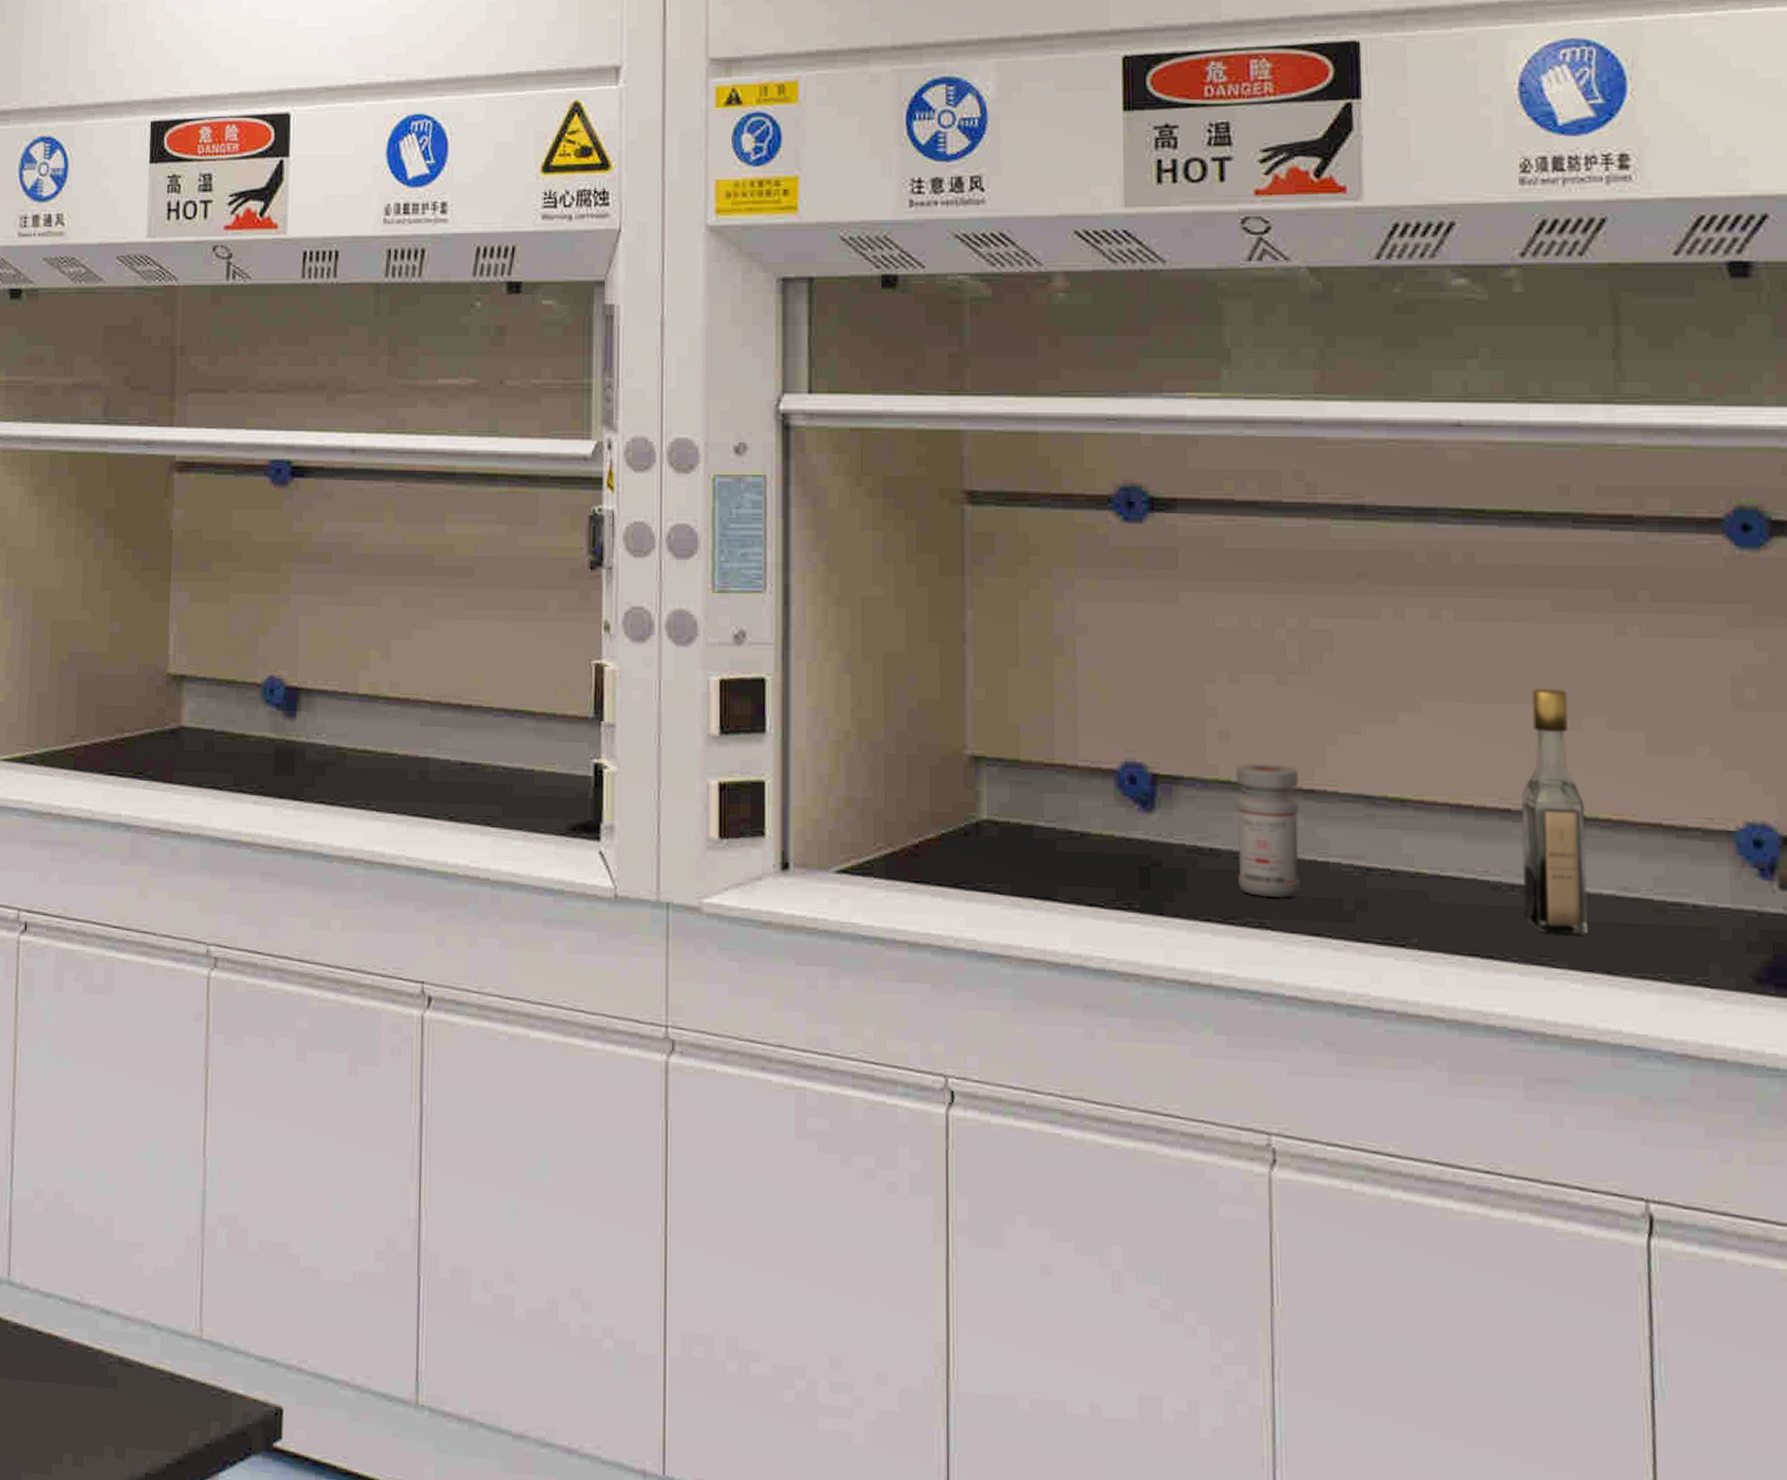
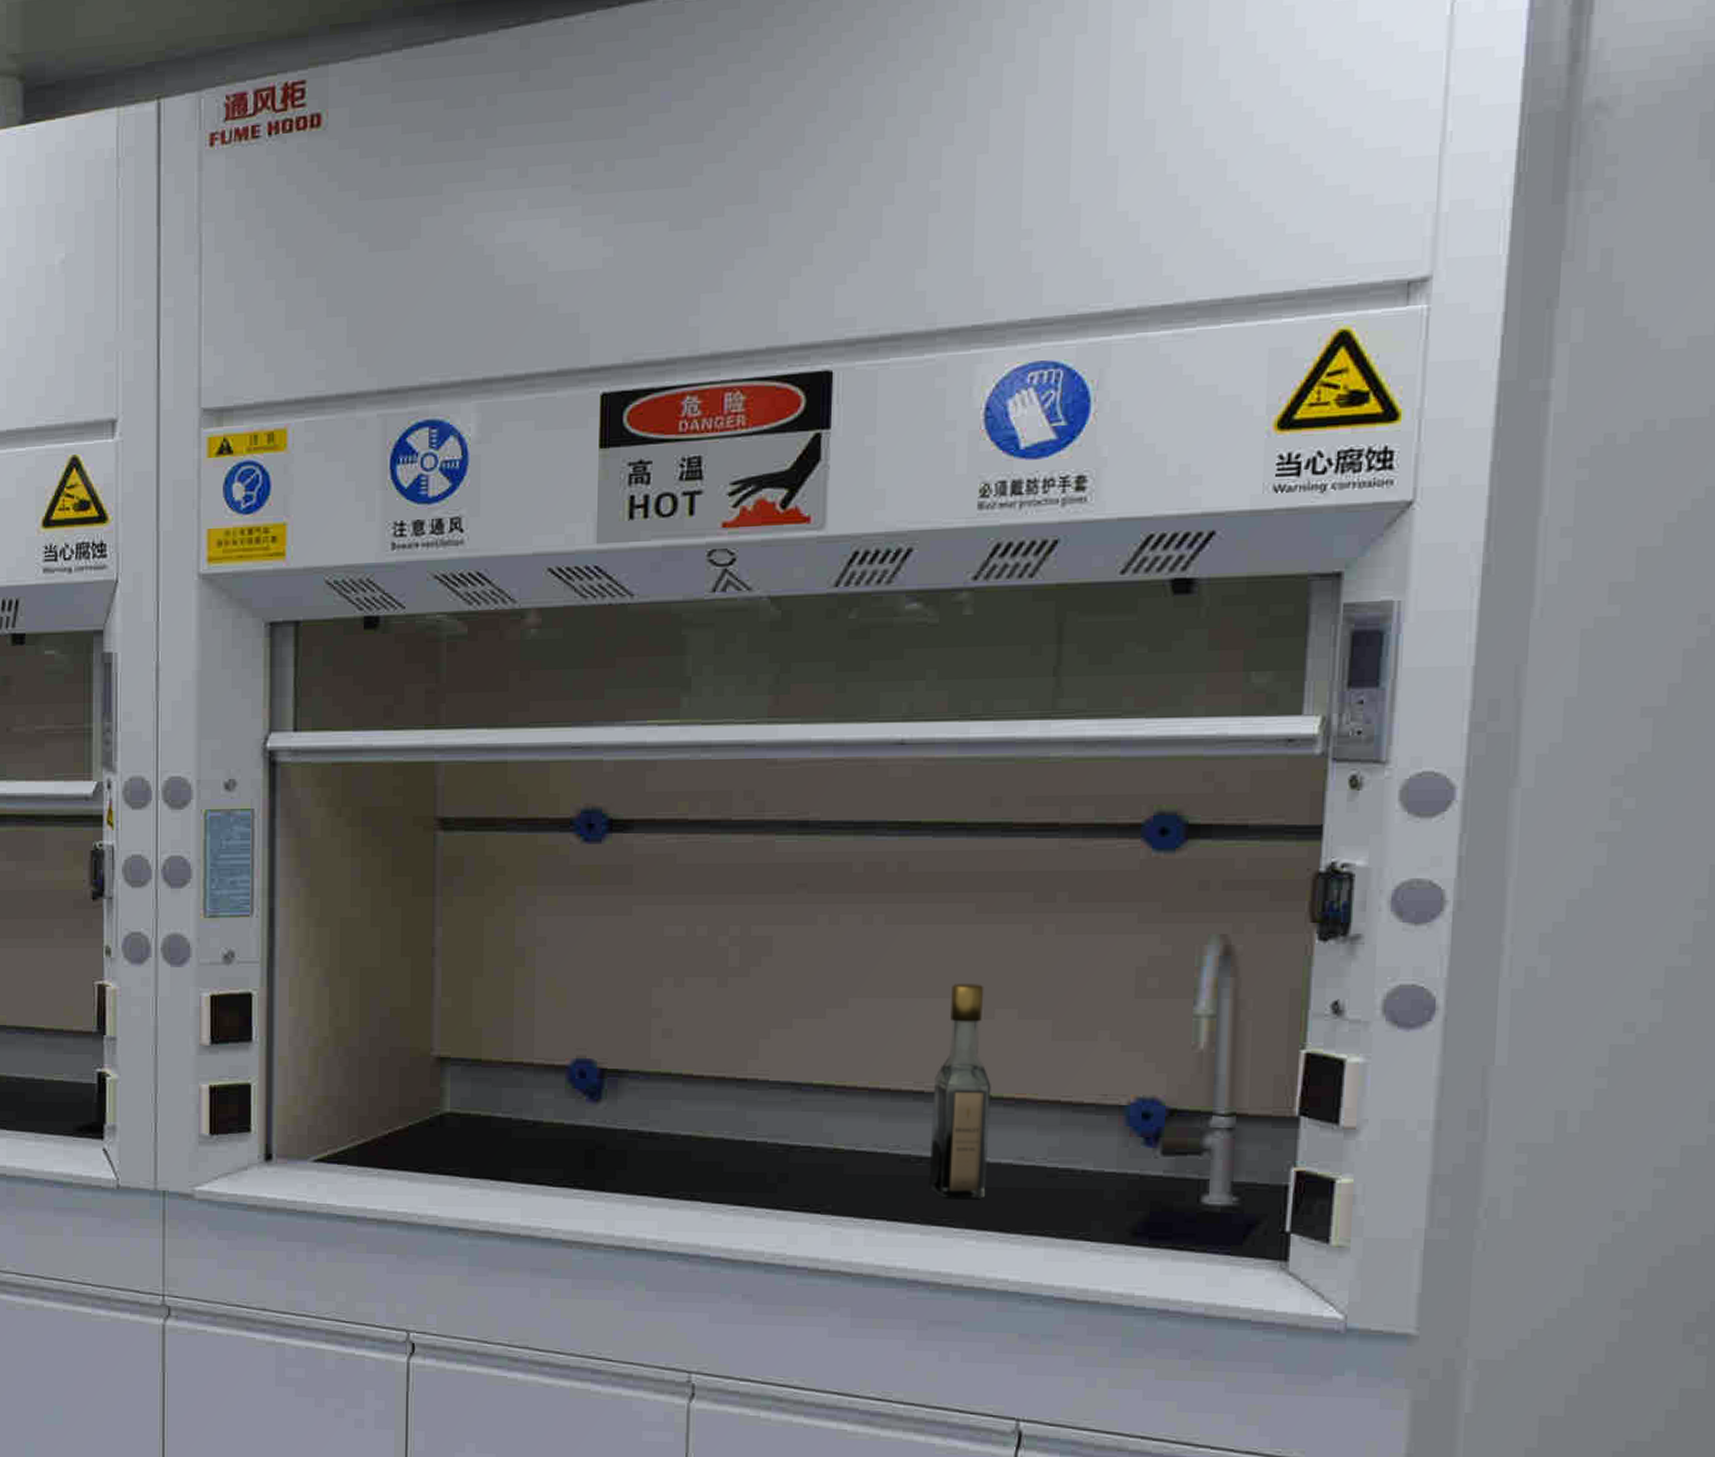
medicine bottle: present [1235,763,1300,898] -> none [674,1057,733,1174]

